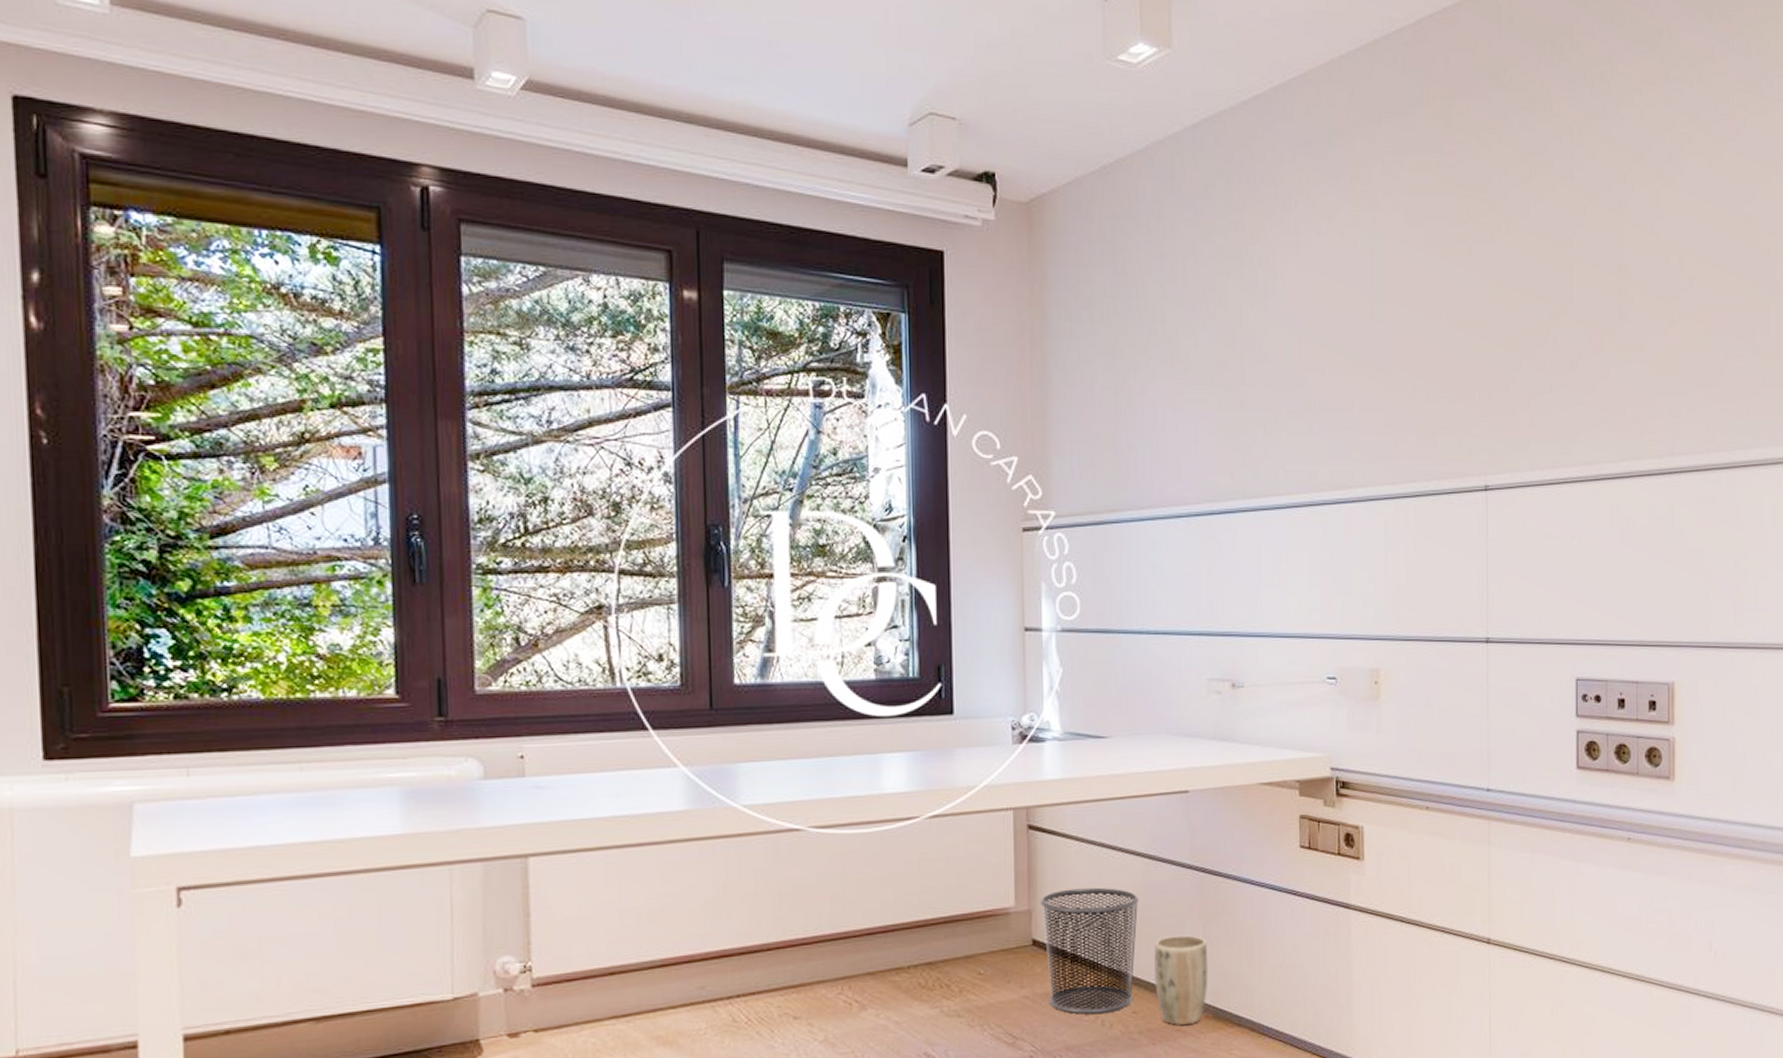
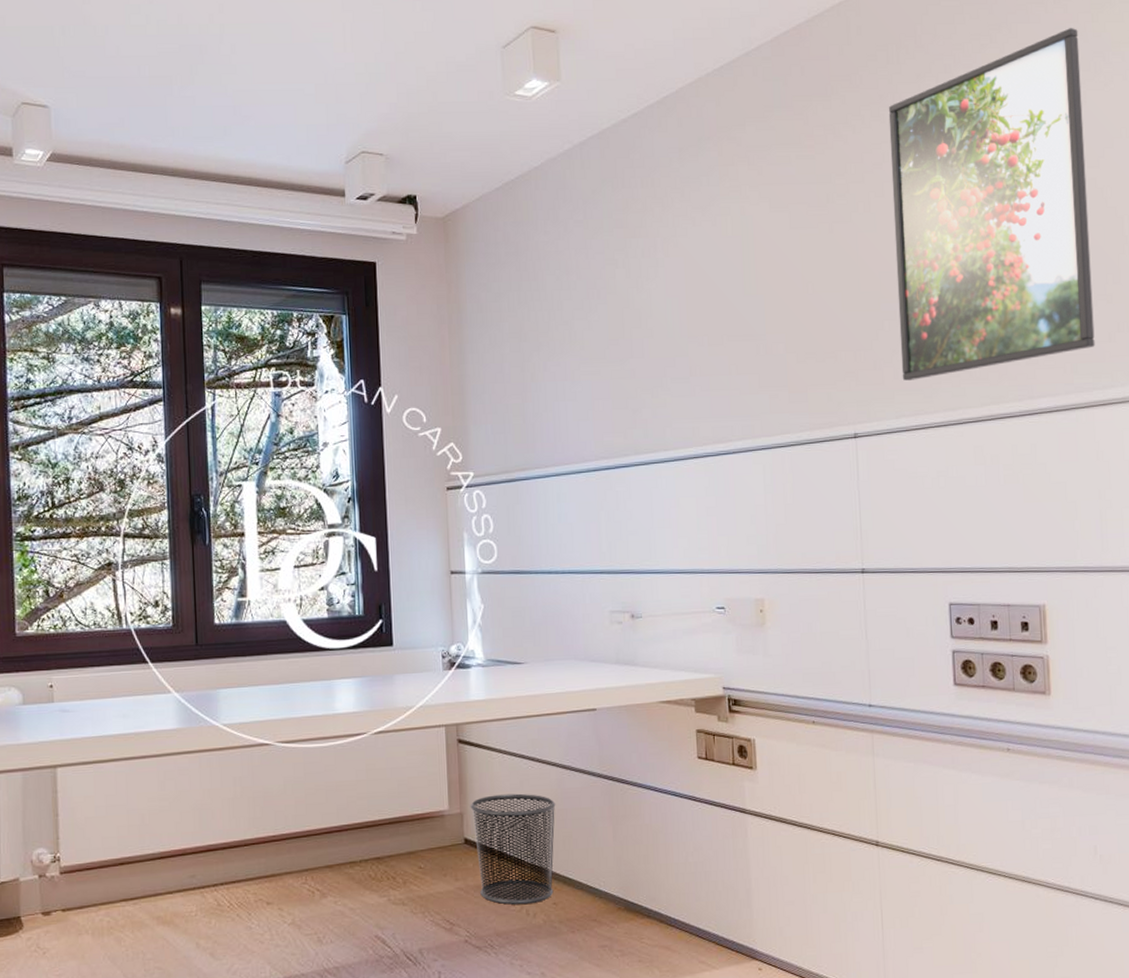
plant pot: present [1154,935,1208,1025] -> none [570,835,620,916]
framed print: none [1538,42,1742,429] -> present [888,28,1095,381]

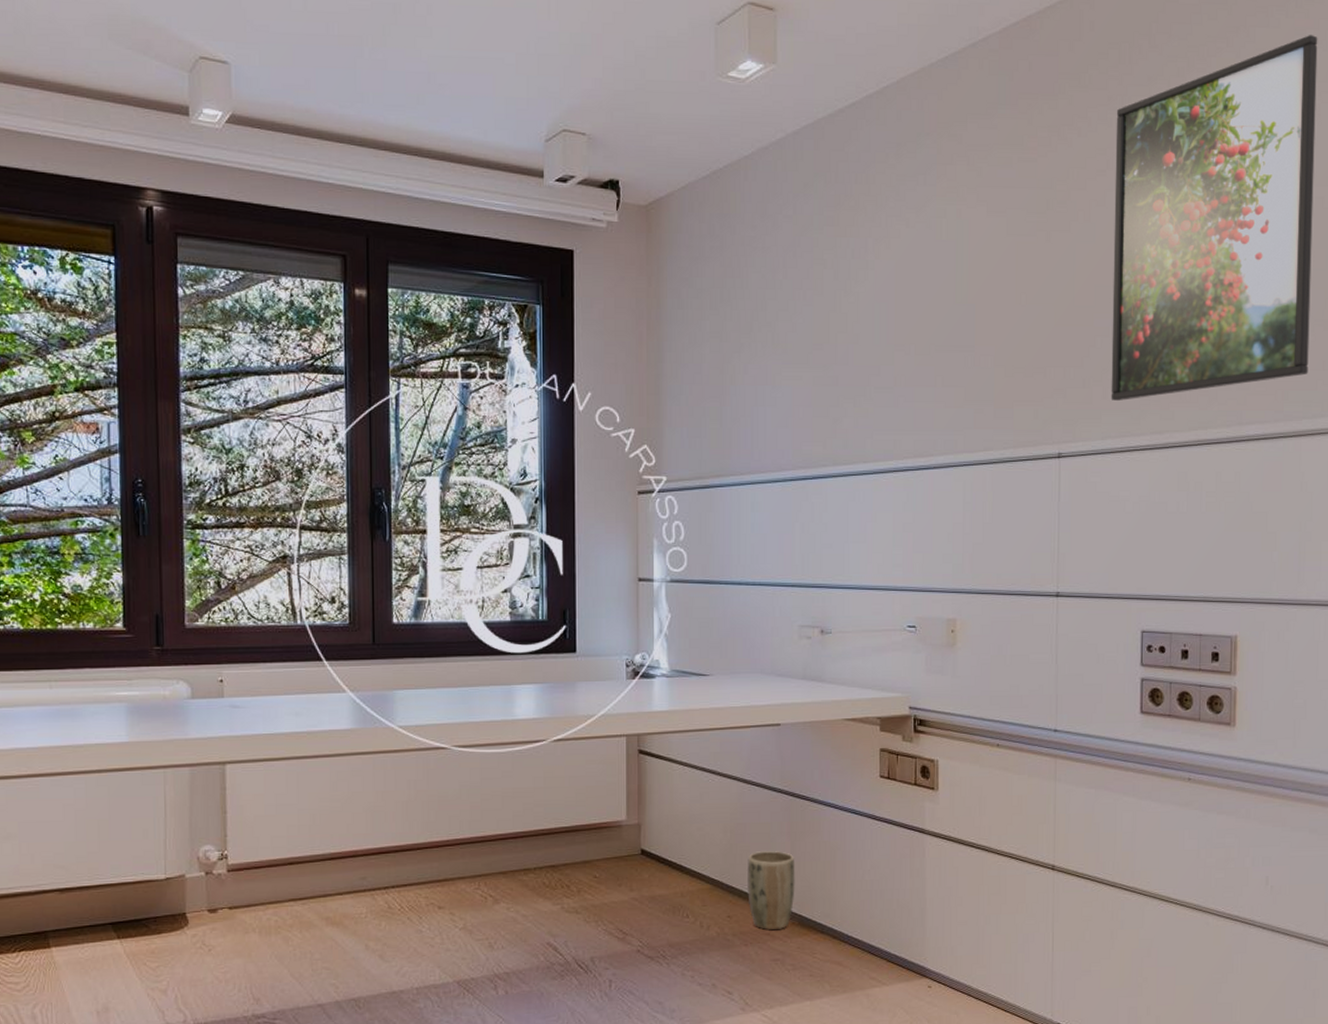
waste bin: present [470,793,556,905] -> none [648,806,735,917]
plant pot: none [570,835,620,916] -> present [747,851,795,930]

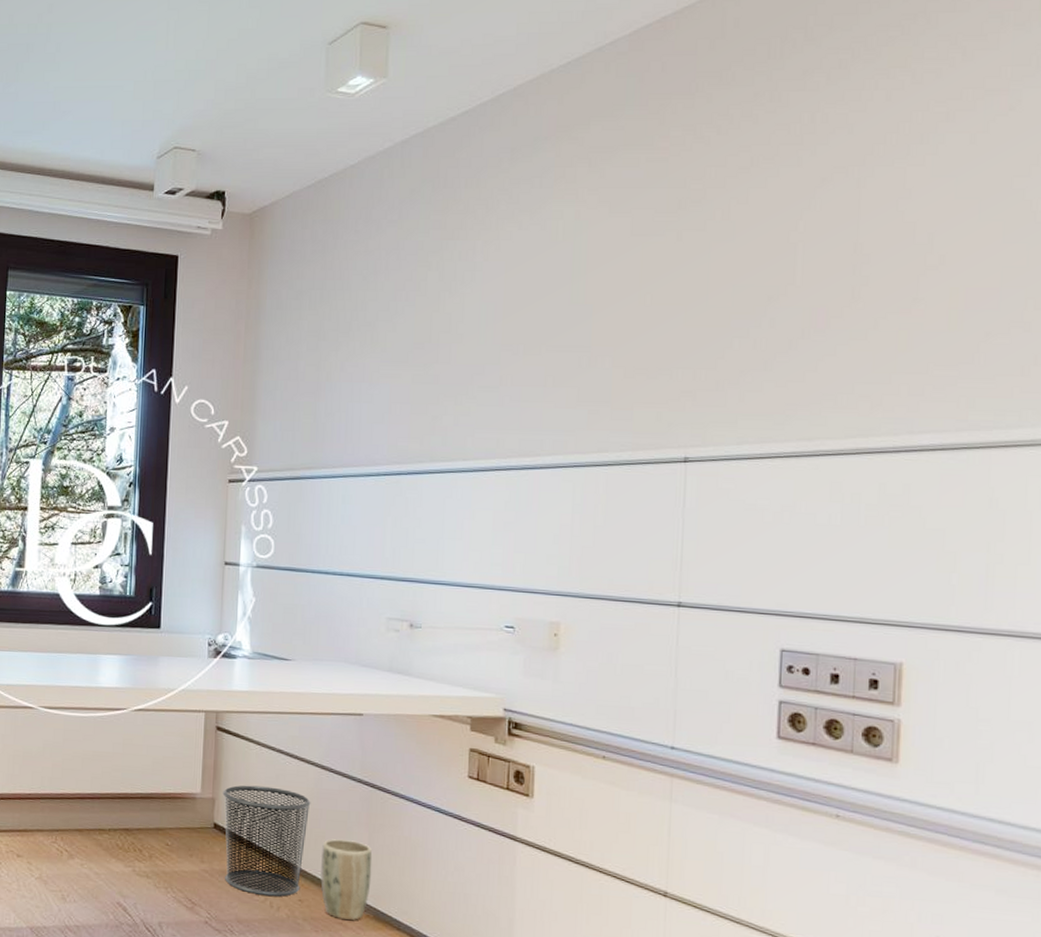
waste bin: none [648,806,735,917] -> present [222,785,311,897]
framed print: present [1111,35,1318,401] -> none [749,17,1020,405]

